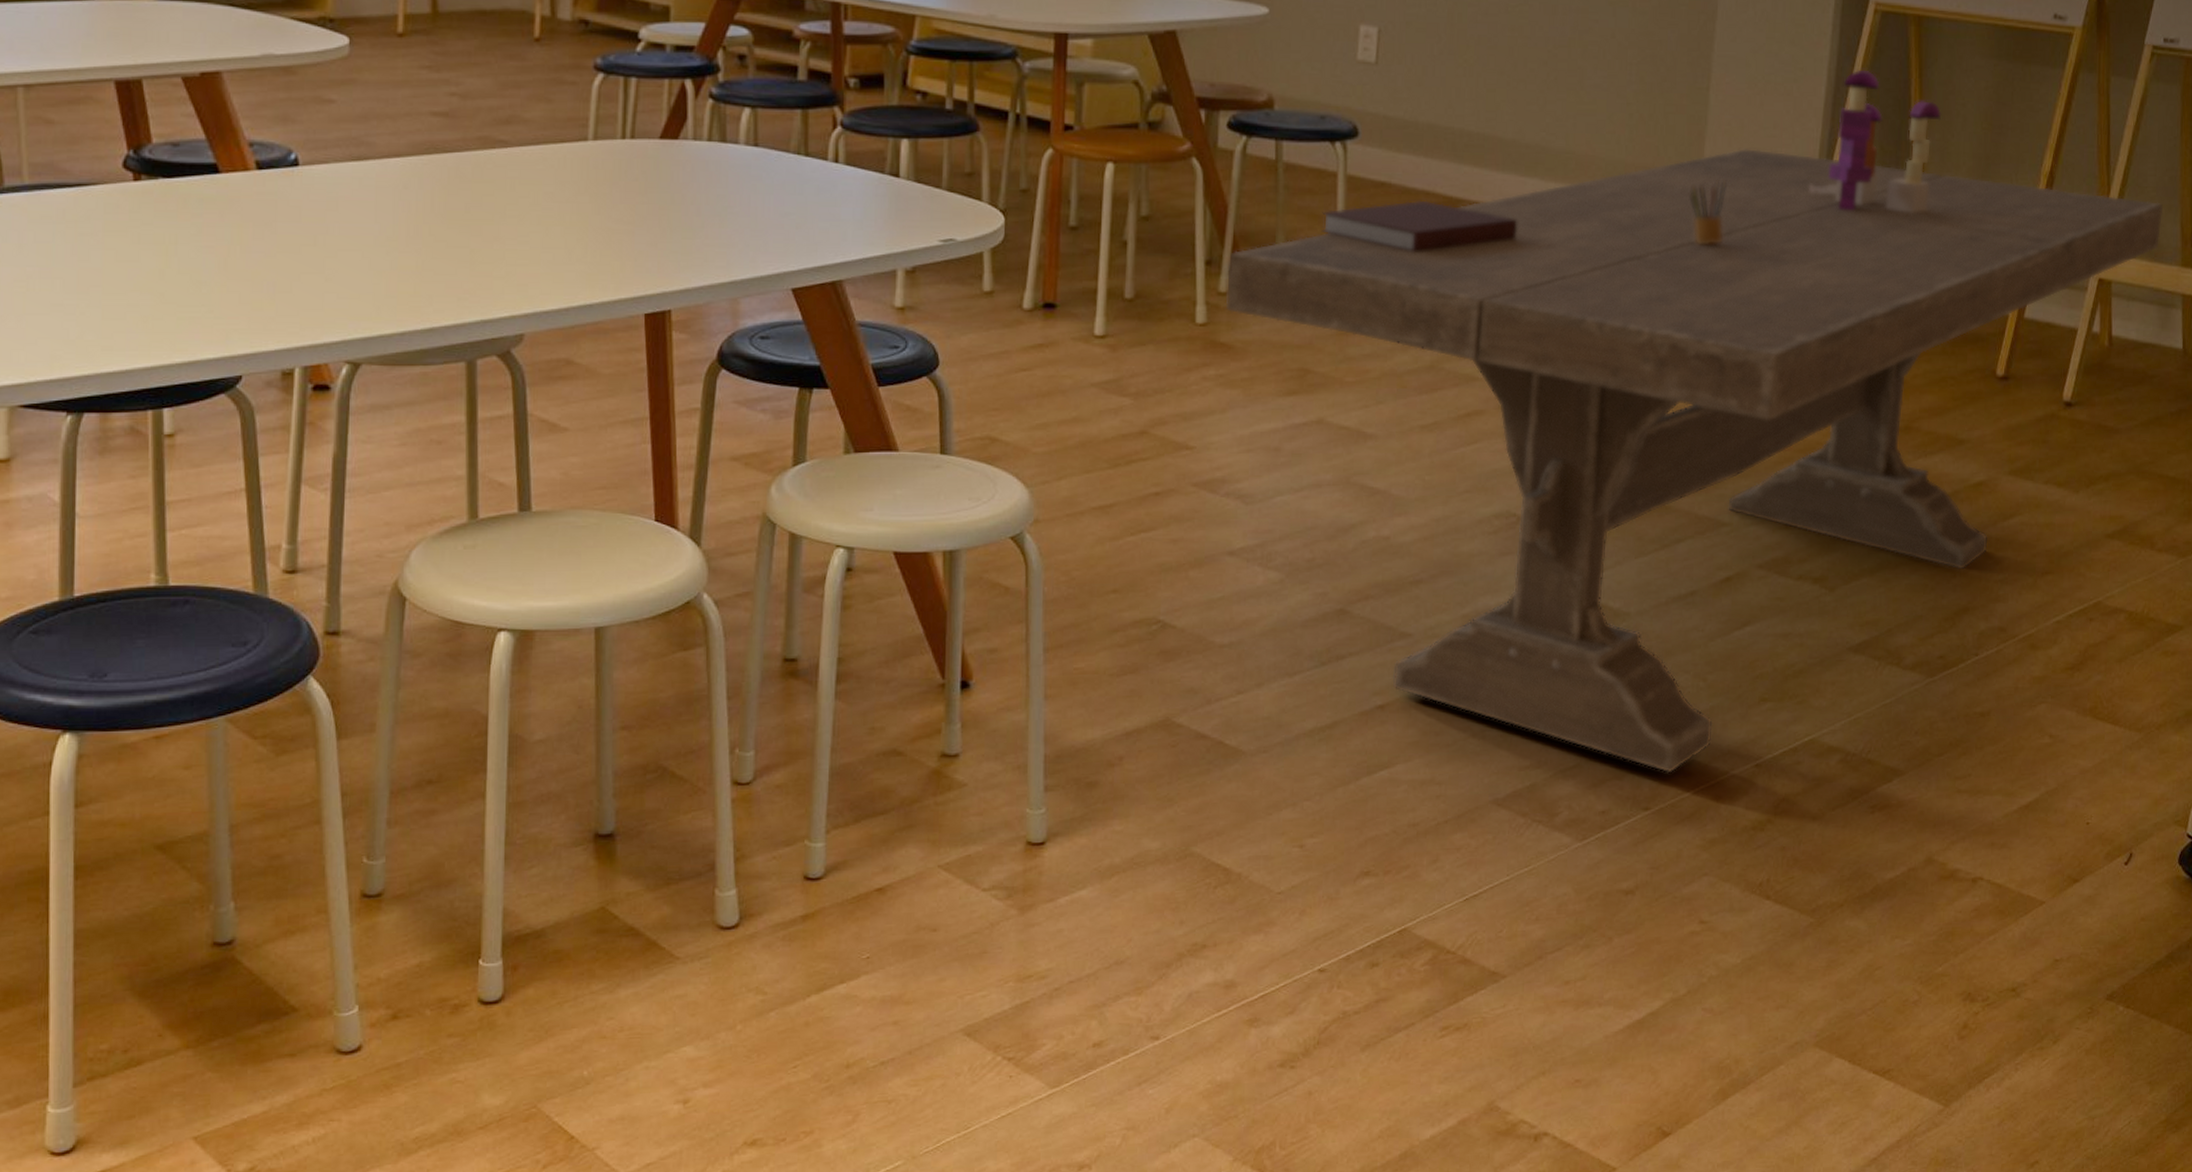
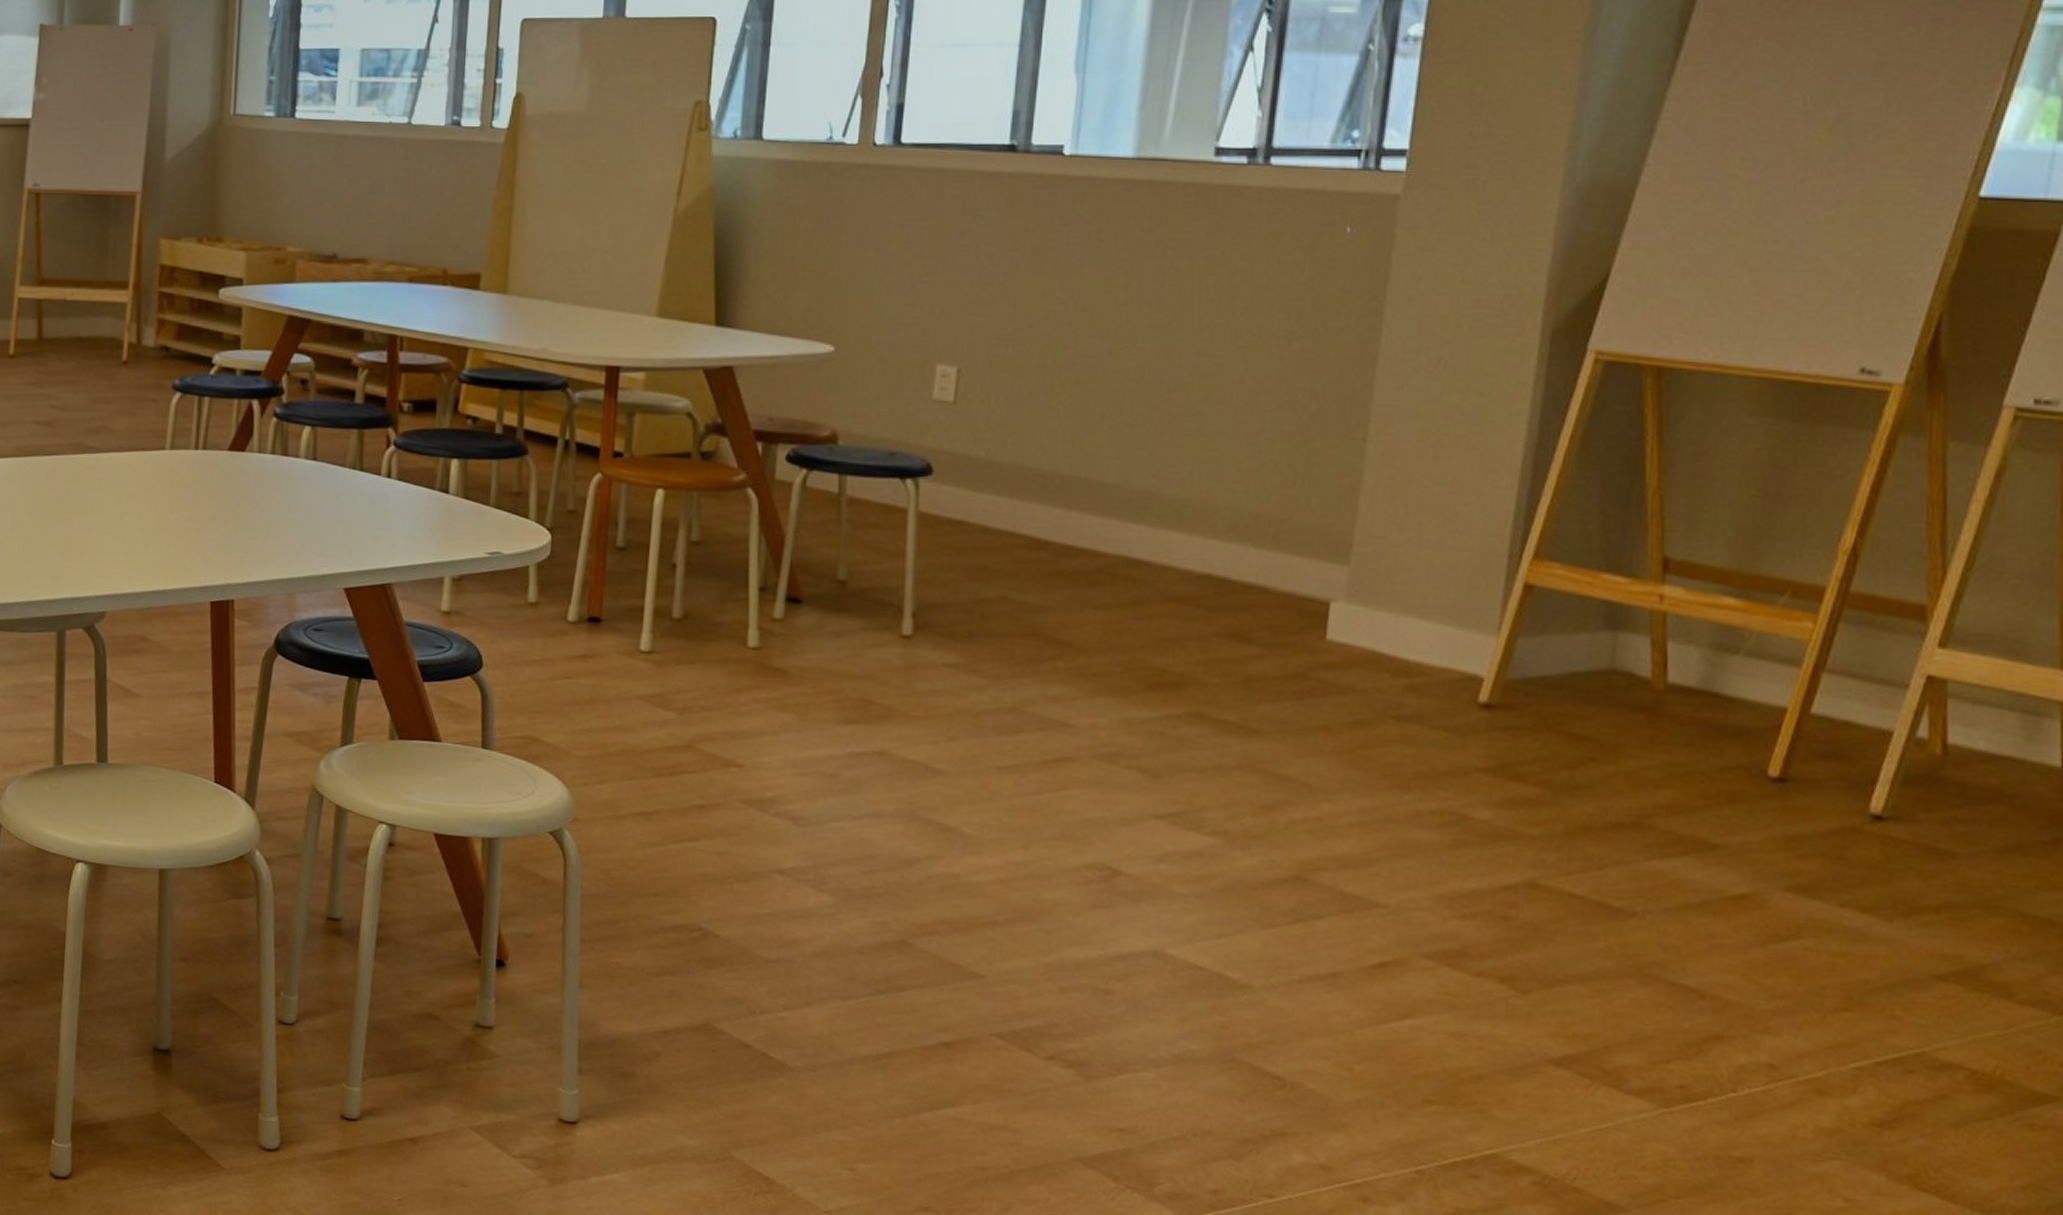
dining table: present [1225,149,2163,774] -> none [780,505,2030,1163]
notebook: present [1320,200,1517,252] -> none [887,540,1119,593]
pencil box: present [1689,179,1725,244] -> none [1338,536,1386,605]
toy blocks: present [1809,69,1942,213] -> none [1499,424,1691,586]

